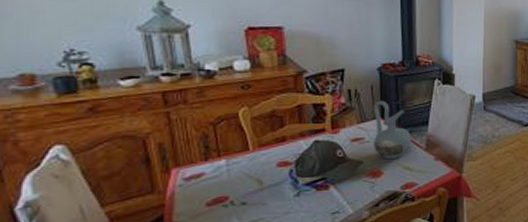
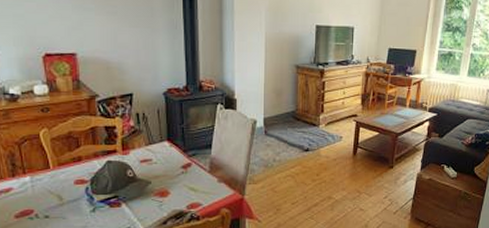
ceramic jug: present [373,100,411,160] -> none [159,124,196,181]

